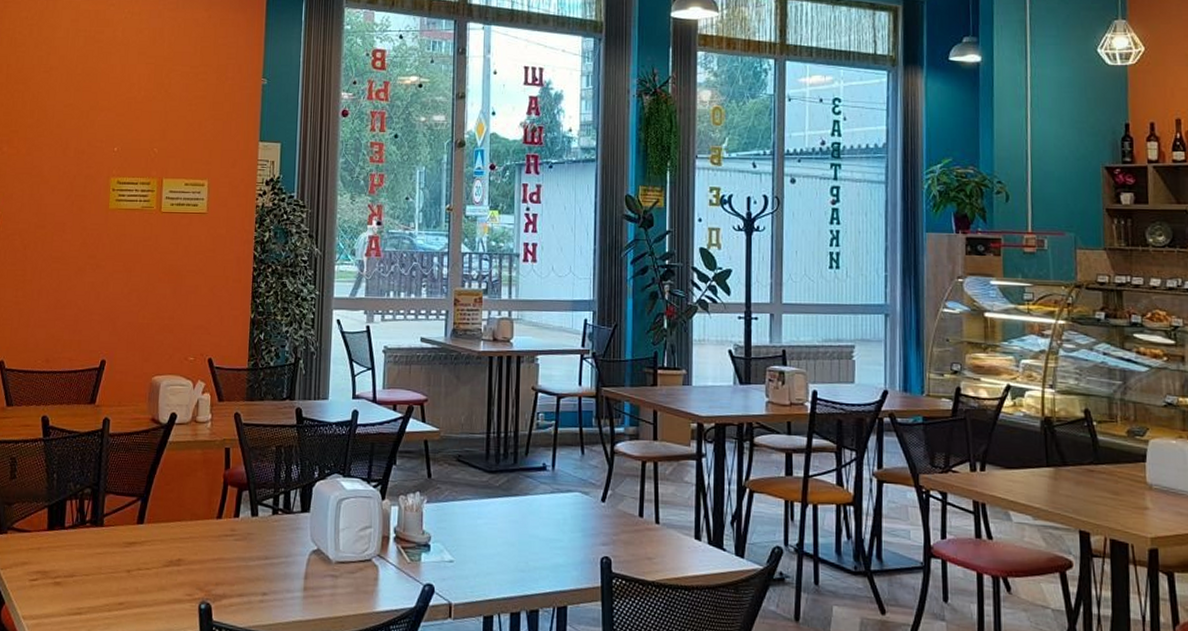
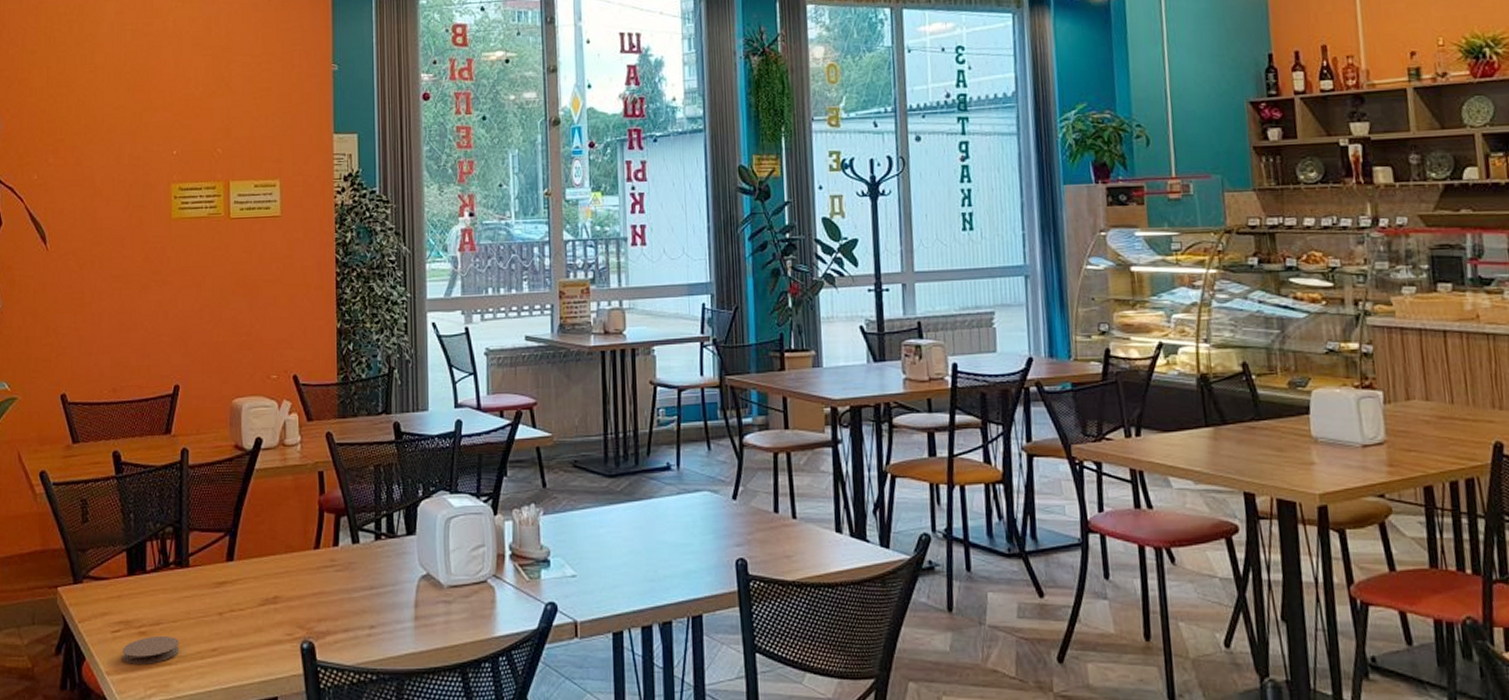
coaster: none [37,586,90,612] -> present [122,635,179,664]

